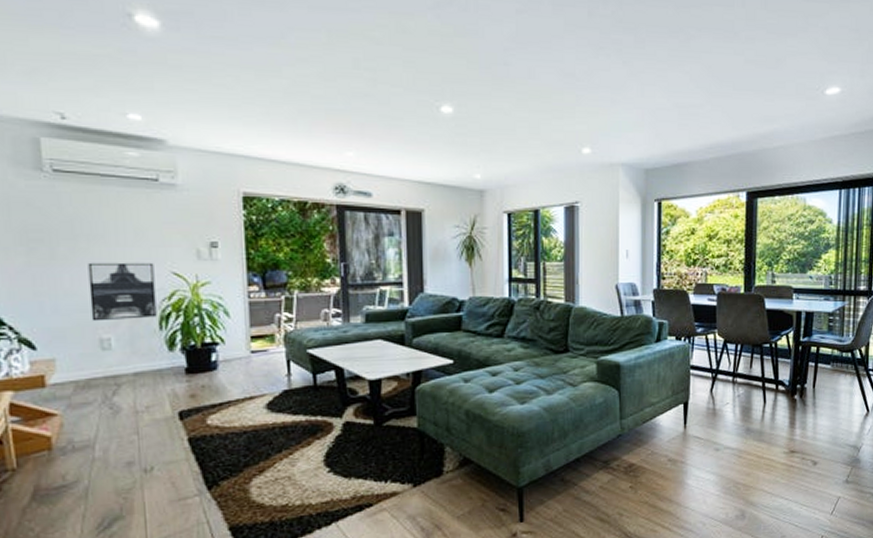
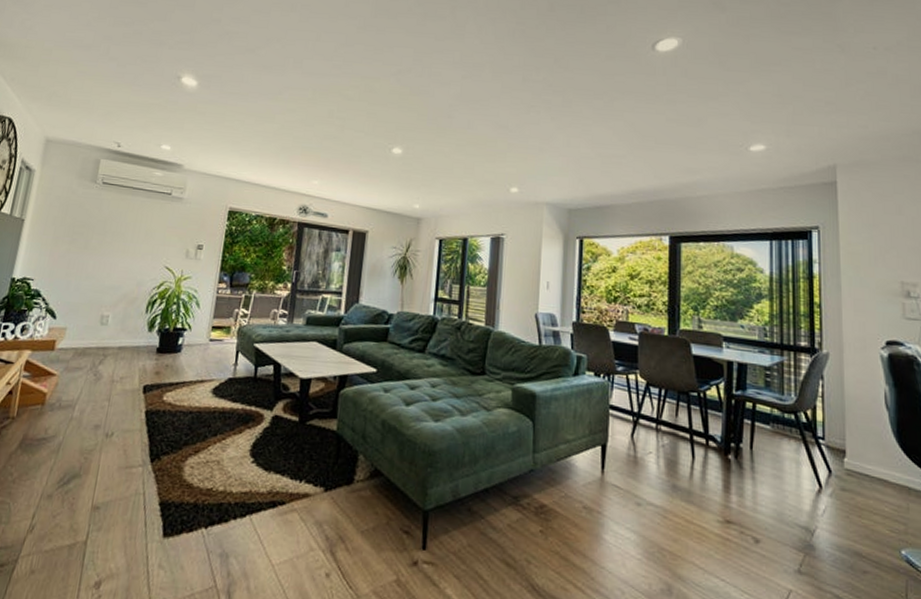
wall art: present [88,262,157,322] -> none [100,253,154,302]

